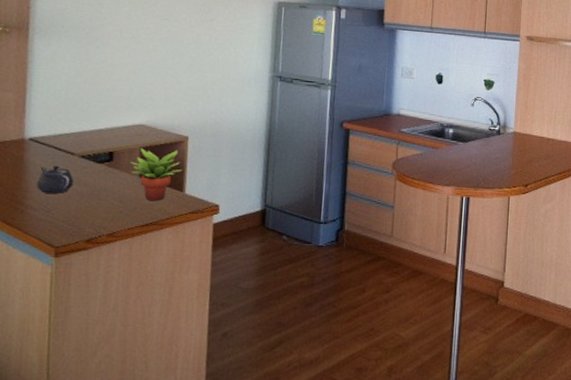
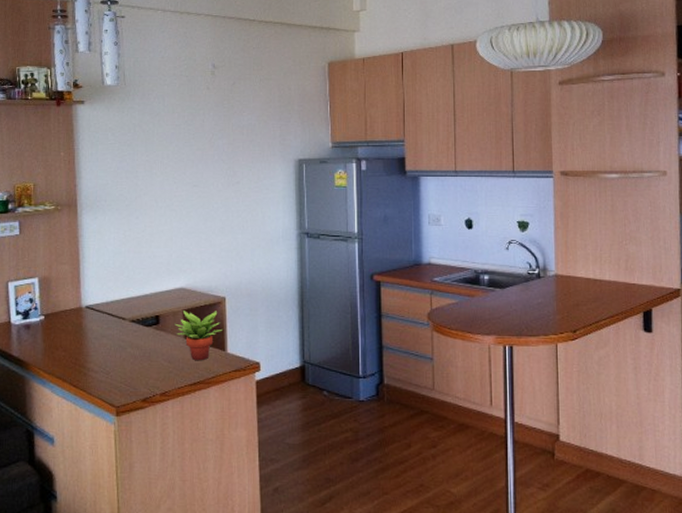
teapot: present [36,165,74,194] -> none [95,330,127,356]

